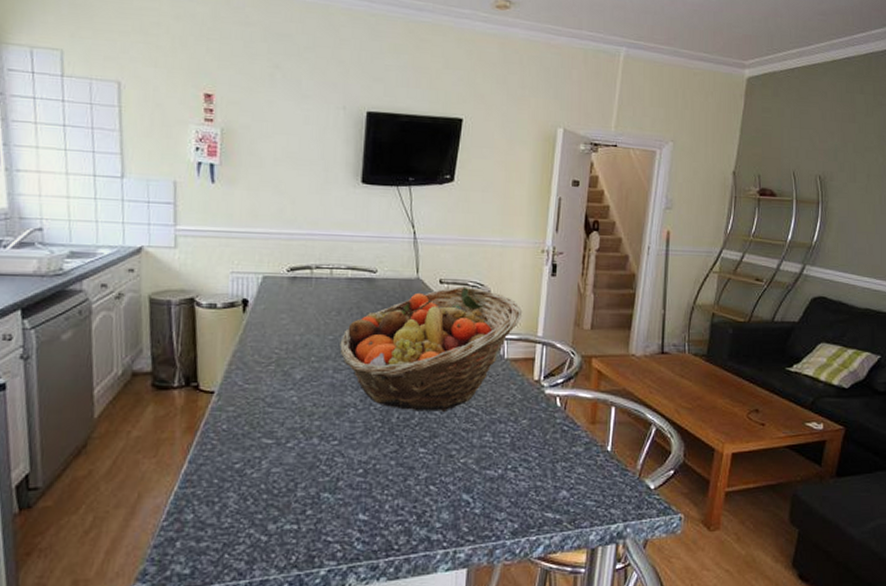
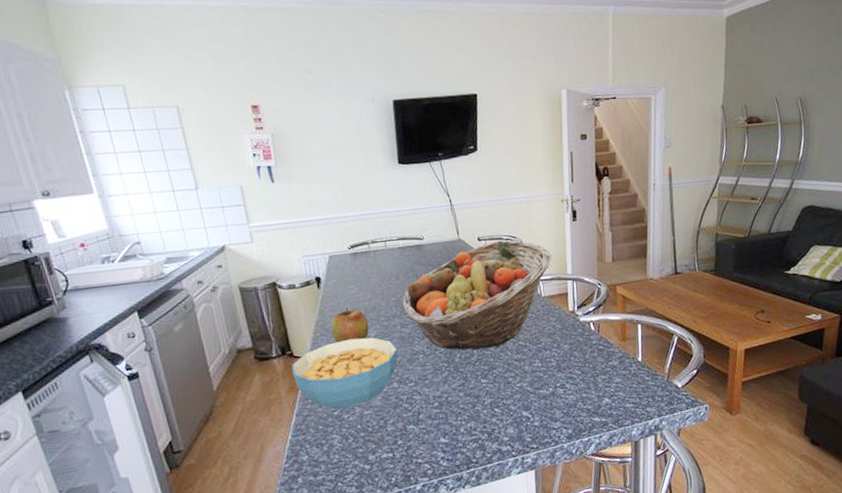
cereal bowl: none [194,377,325,463] -> present [292,337,398,410]
apple: none [249,340,296,381] -> present [330,307,369,343]

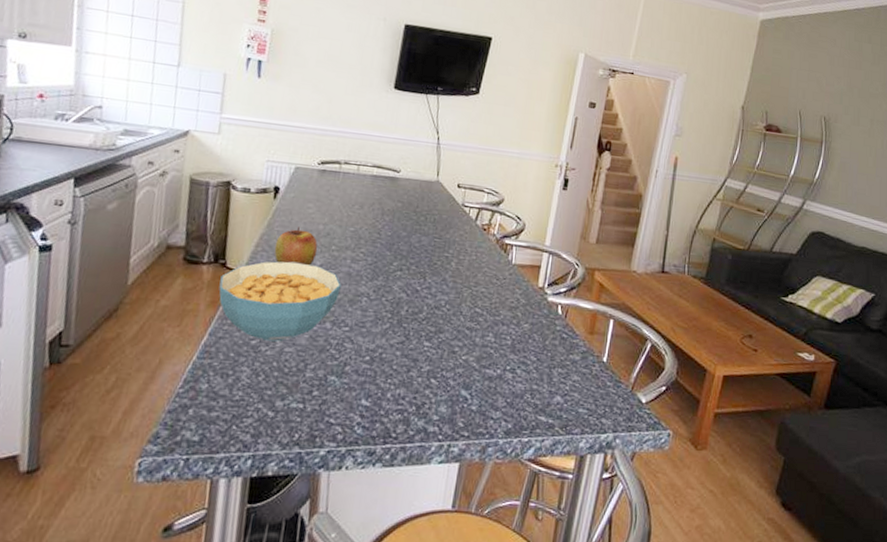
fruit basket: present [402,240,552,350] -> none [359,192,533,309]

